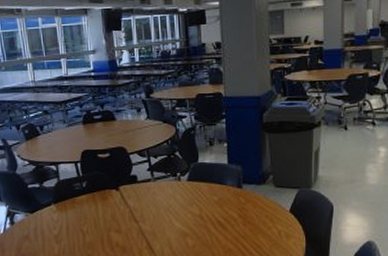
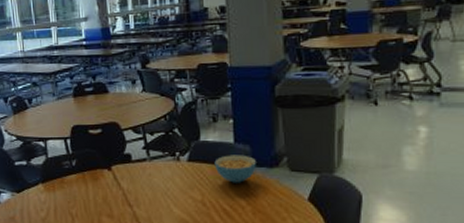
cereal bowl: none [211,174,247,199] -> present [214,155,256,183]

